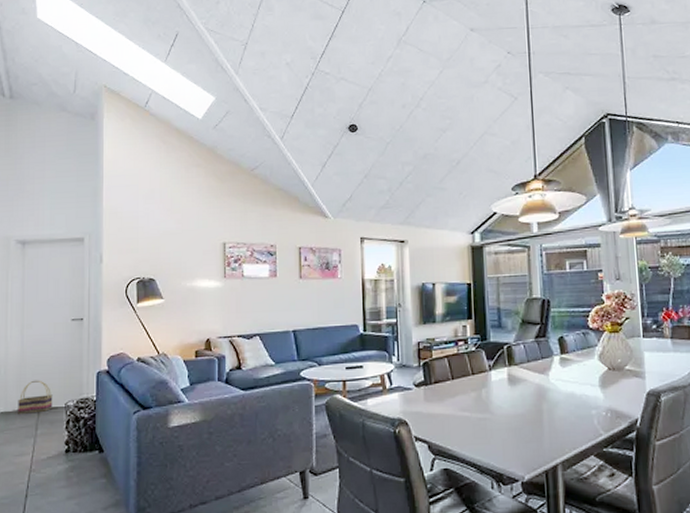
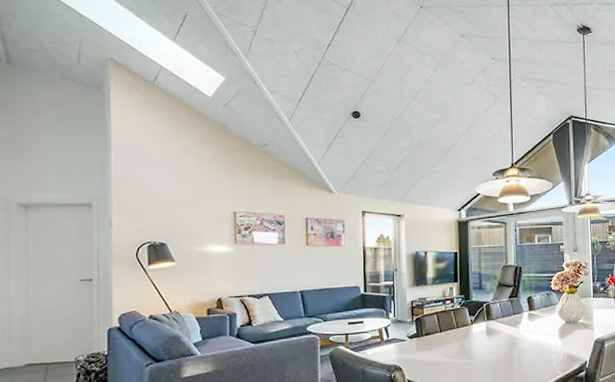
basket: present [18,380,53,414] -> none [24,336,62,369]

